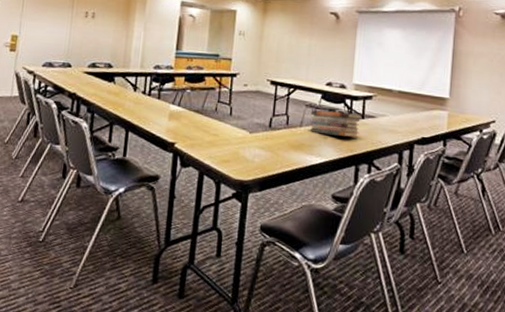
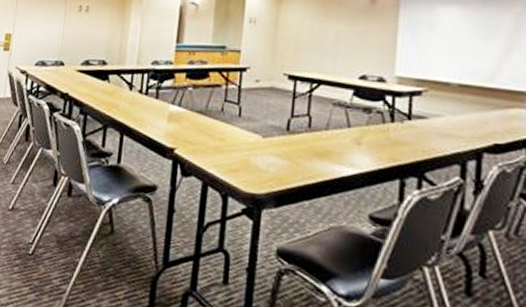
book stack: present [309,110,363,137] -> none [338,109,410,143]

